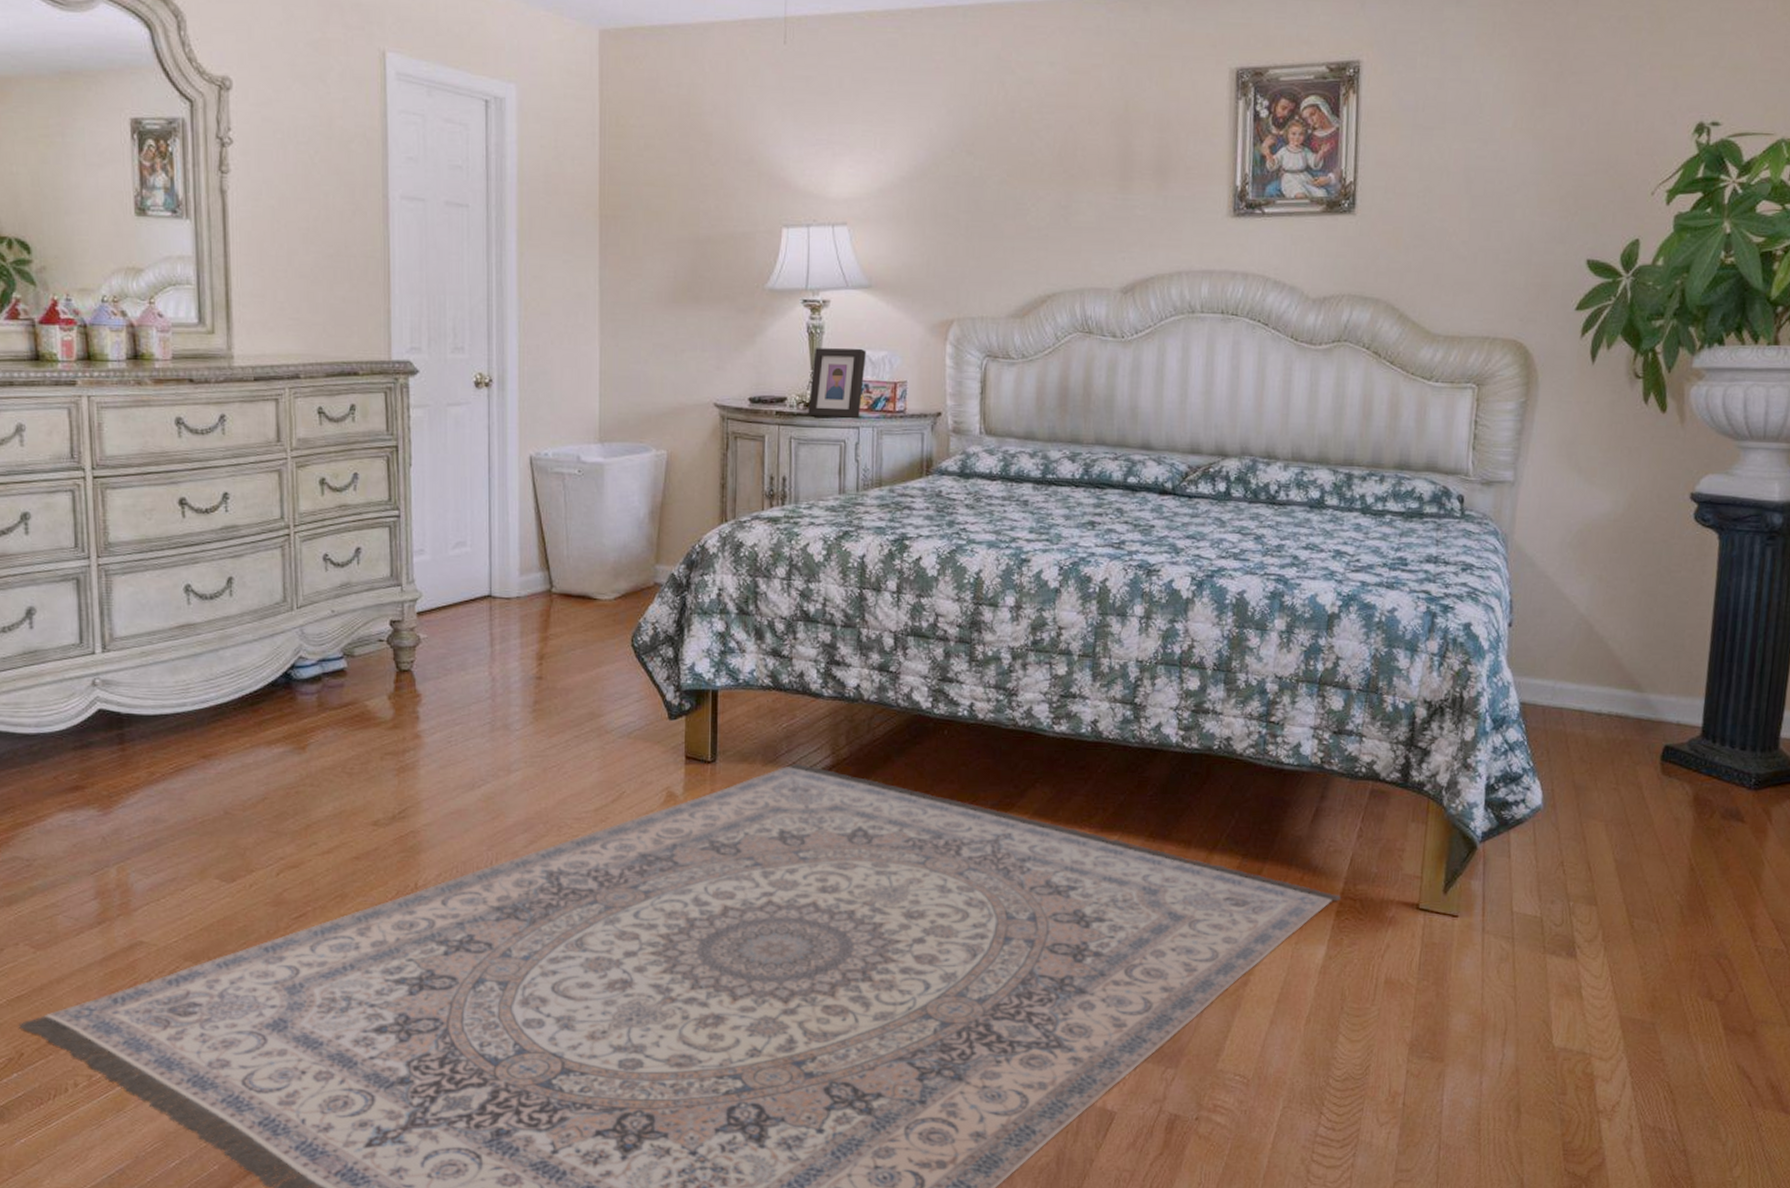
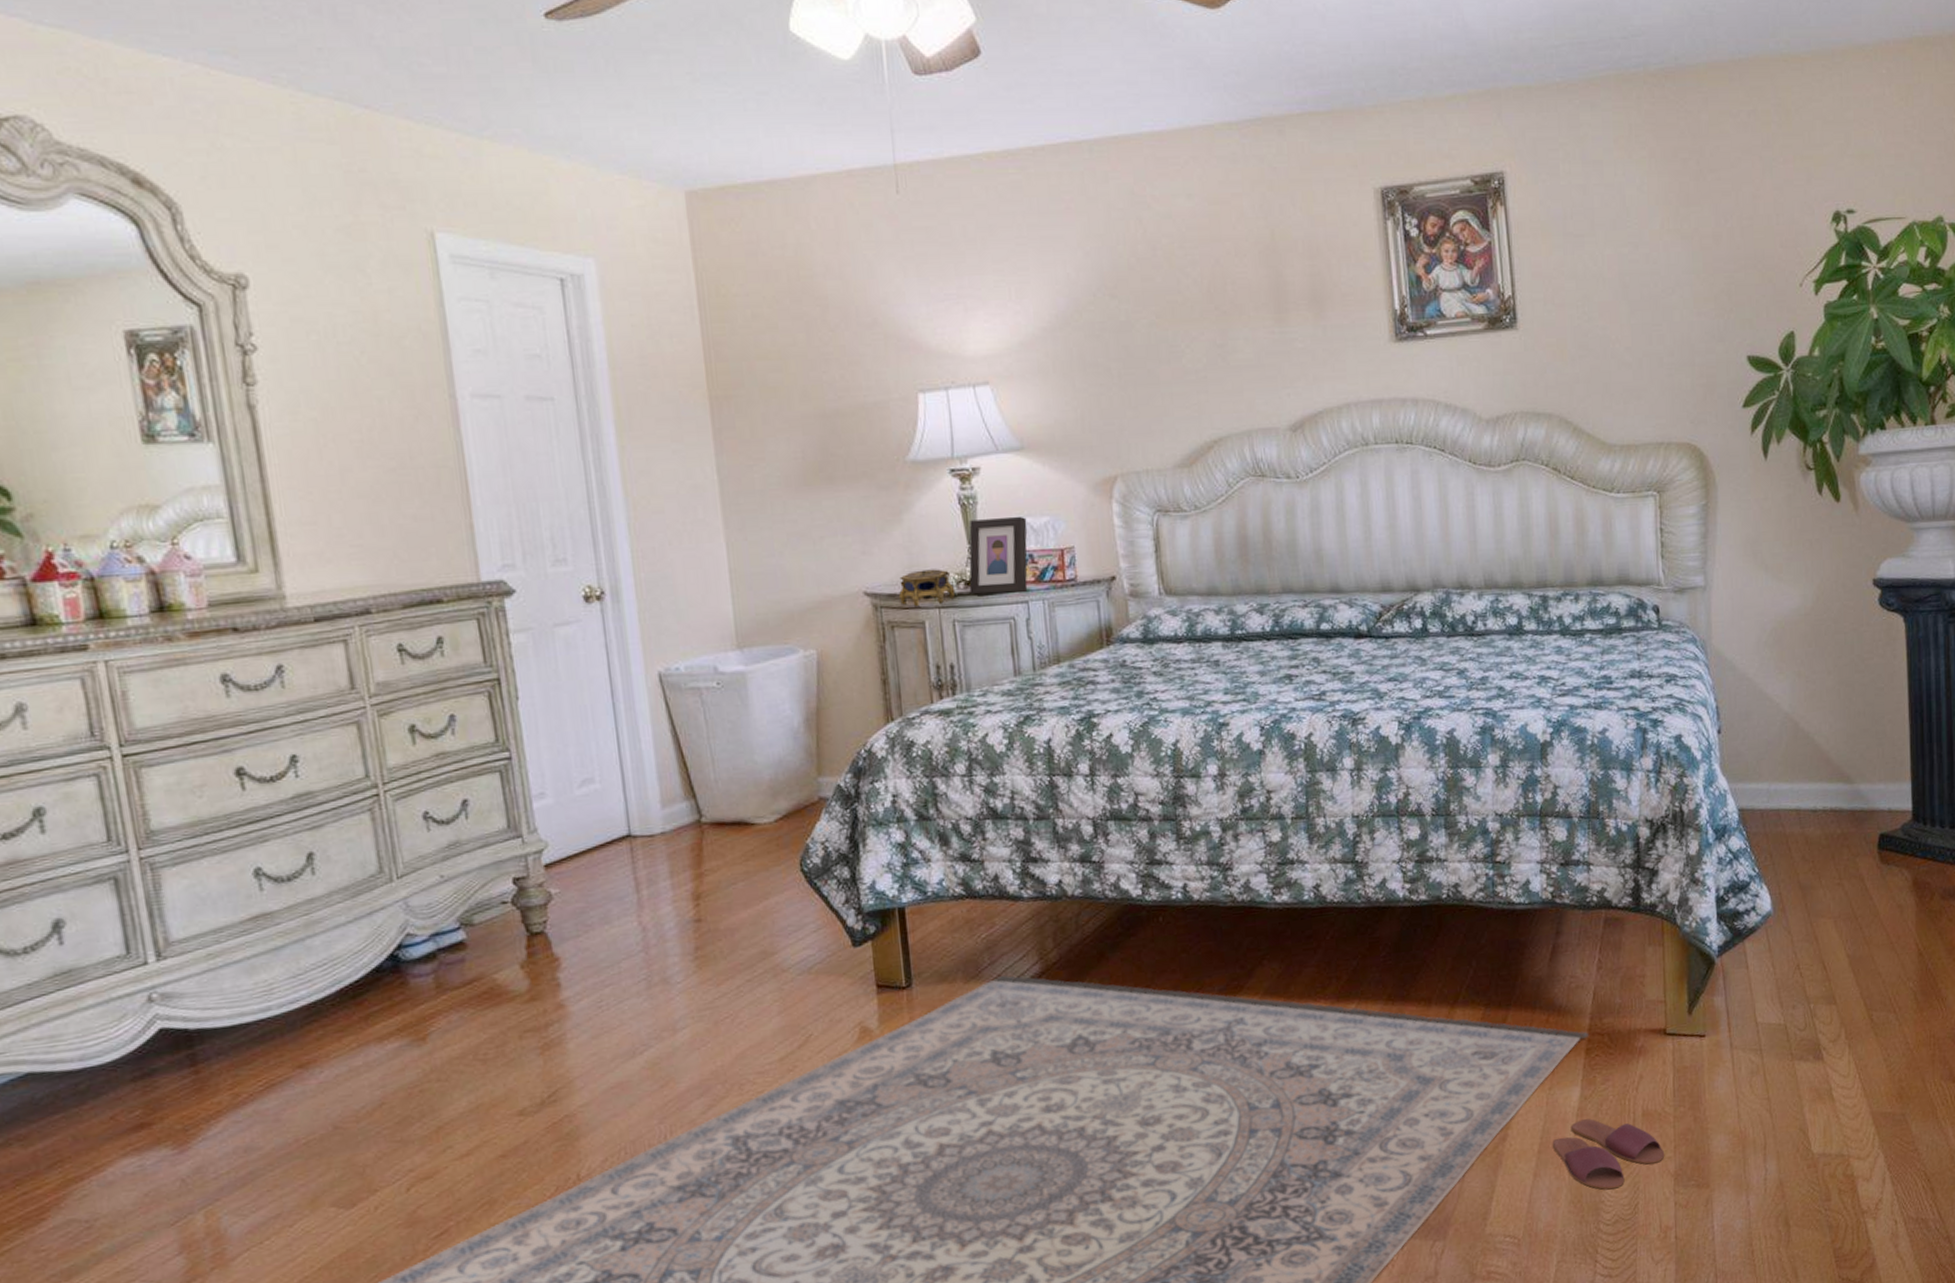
clock: none [744,388,795,422] -> present [898,569,956,607]
slippers: none [1291,977,1403,1048] -> present [1552,1118,1665,1190]

